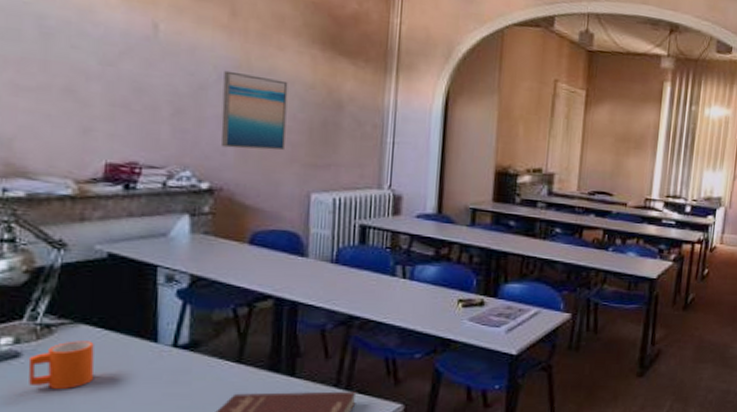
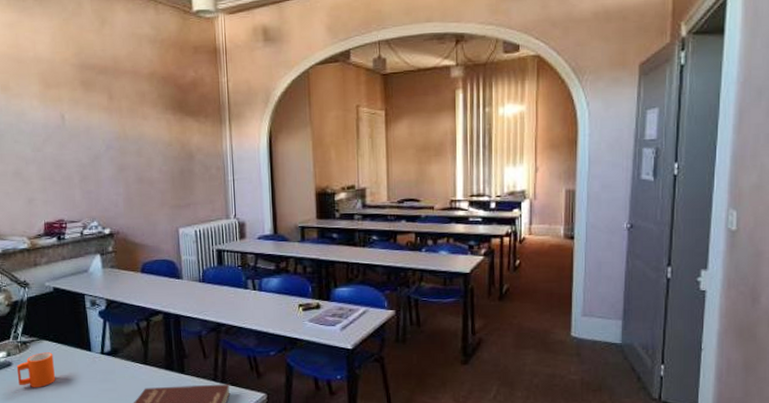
wall art: present [221,70,288,151] -> none [110,141,156,201]

